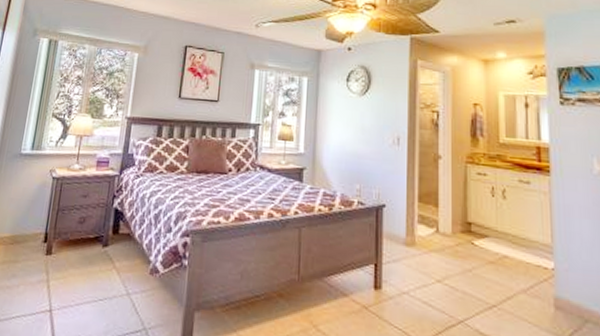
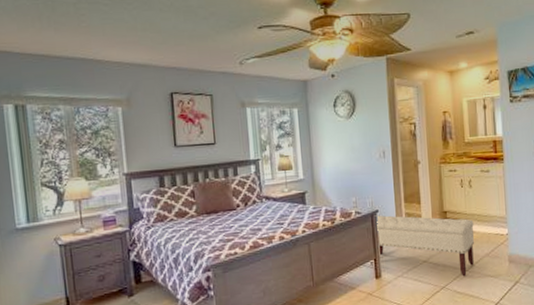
bench: none [380,210,508,314] -> present [375,215,475,277]

